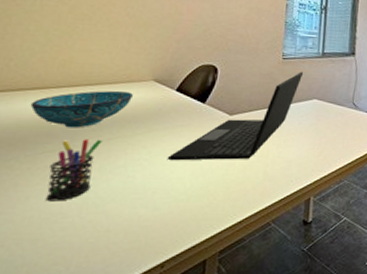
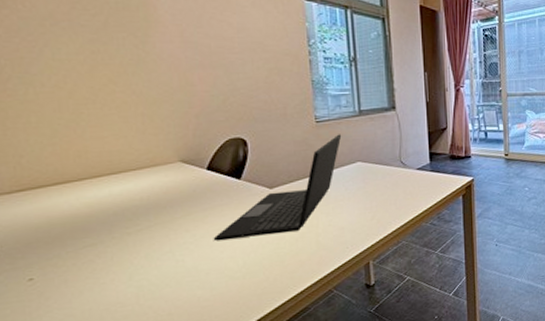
decorative bowl: present [30,90,133,128] -> none [56,176,162,221]
pen holder: present [45,139,103,202] -> none [95,228,142,293]

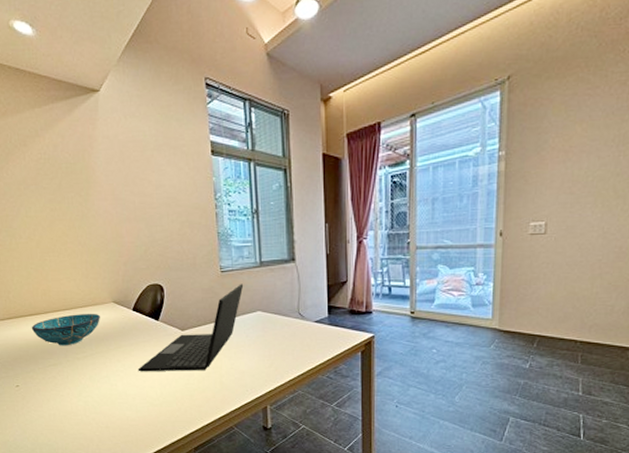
decorative bowl: none [56,176,162,221] -> present [31,313,100,346]

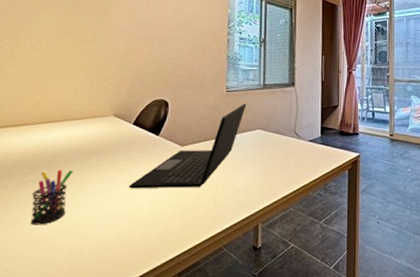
decorative bowl: present [31,313,100,346] -> none [14,125,97,160]
pen holder: none [56,355,87,403] -> present [30,169,74,225]

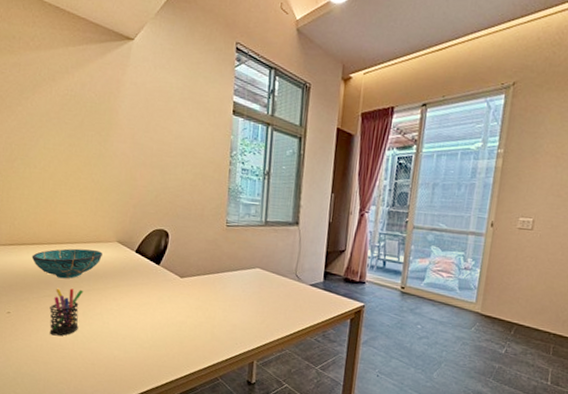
decorative bowl: none [14,125,97,160] -> present [32,248,102,279]
laptop: present [128,103,247,189] -> none [132,240,247,319]

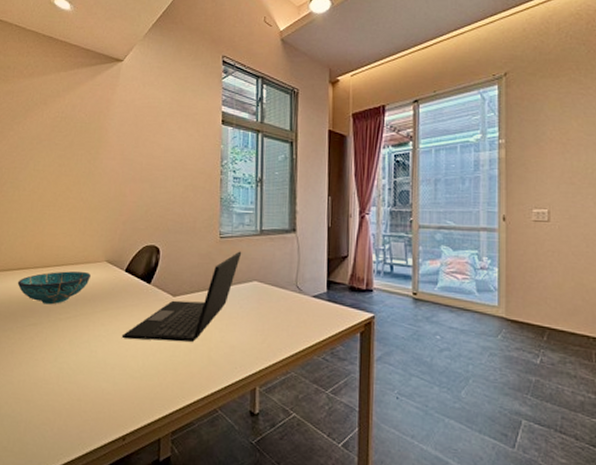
pen holder: present [49,288,84,336] -> none [33,315,70,369]
laptop: none [132,240,247,319] -> present [121,251,242,342]

